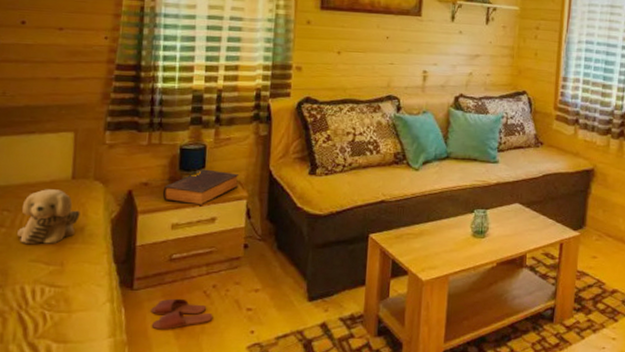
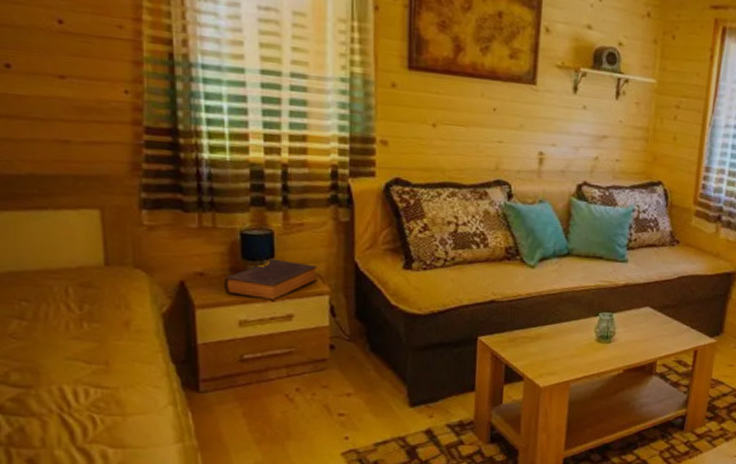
plush toy: present [17,189,80,245] -> none [44,277,122,341]
slippers: present [151,298,213,330] -> none [224,402,299,435]

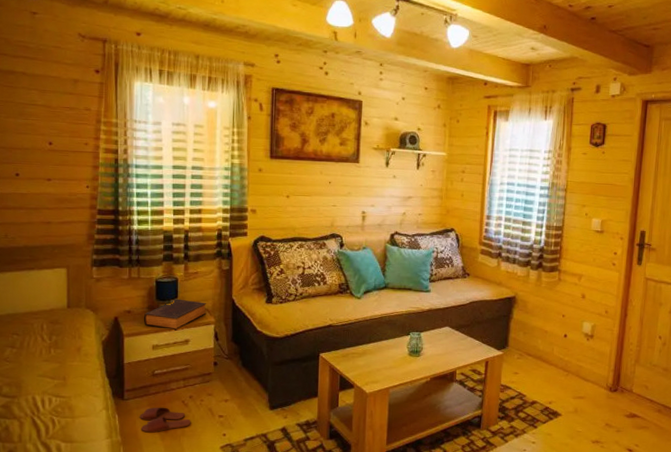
slippers: none [224,402,299,435] -> present [139,407,191,433]

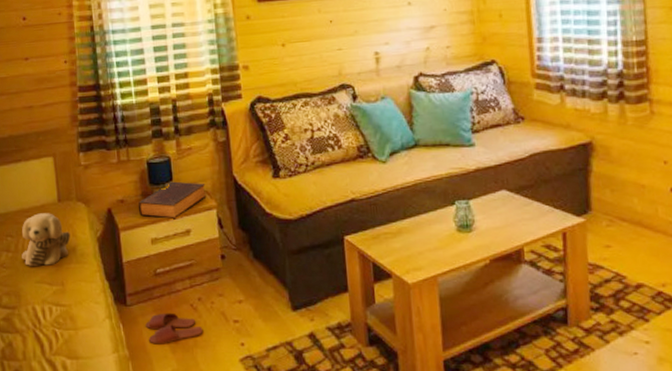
plush toy: none [26,316,76,363] -> present [22,213,71,267]

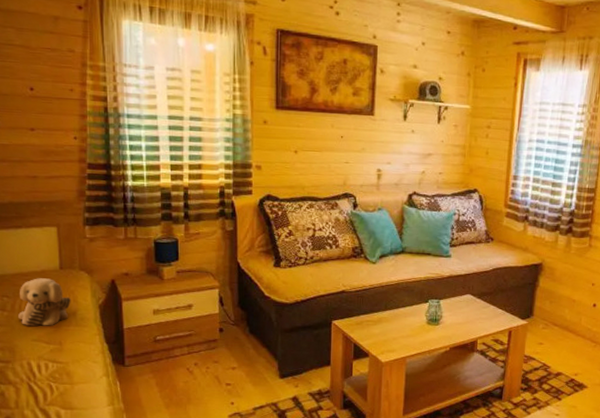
book: present [138,181,207,219] -> none [142,261,210,294]
slippers: present [146,313,203,344] -> none [142,374,197,400]

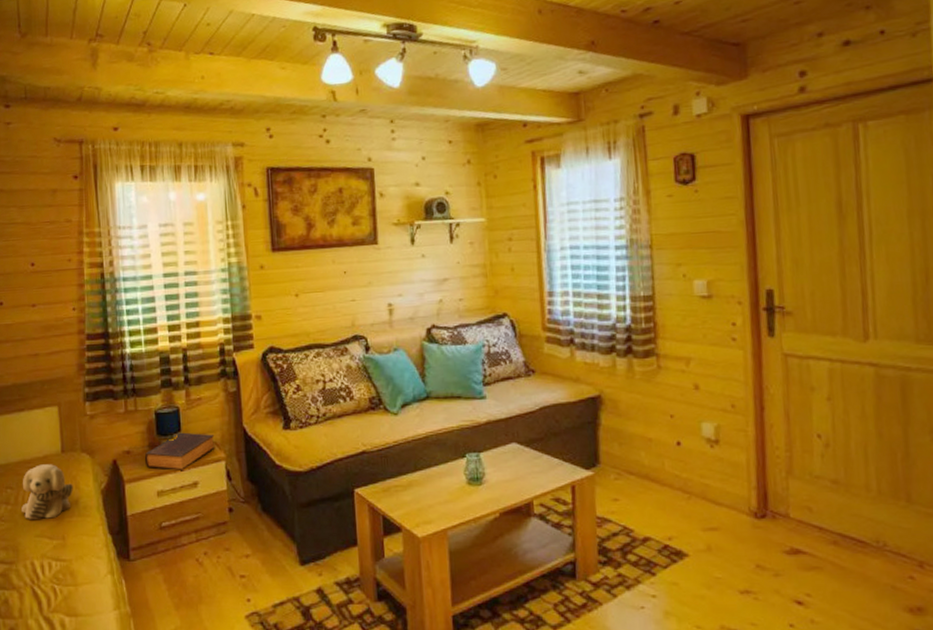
book: none [142,261,210,294] -> present [144,432,215,471]

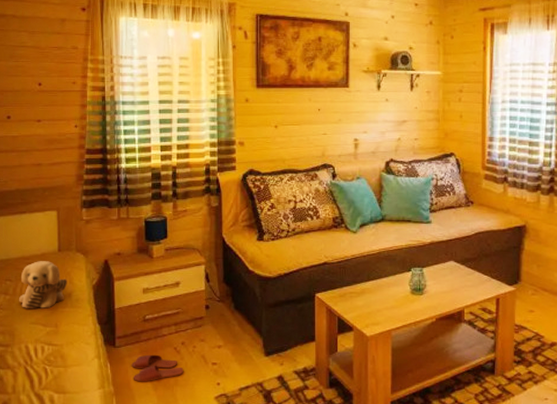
book: present [144,432,215,471] -> none [133,239,197,271]
slippers: none [149,568,209,601] -> present [131,354,184,382]

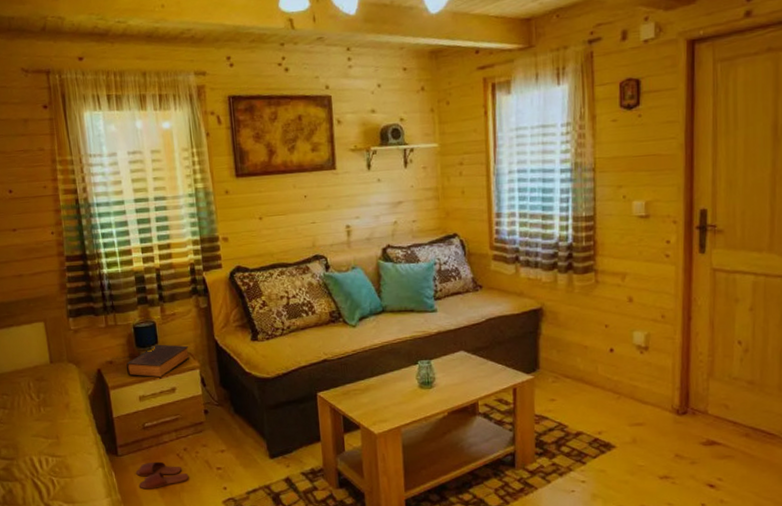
plush toy: present [19,261,67,309] -> none [17,373,63,423]
book: none [133,239,197,271] -> present [126,344,190,378]

